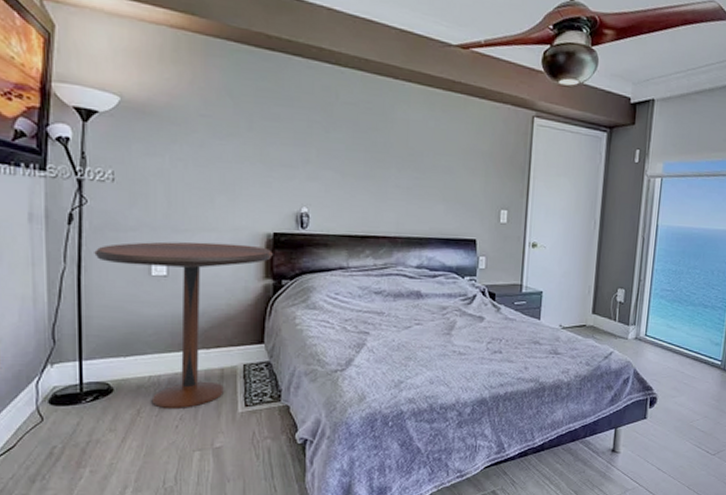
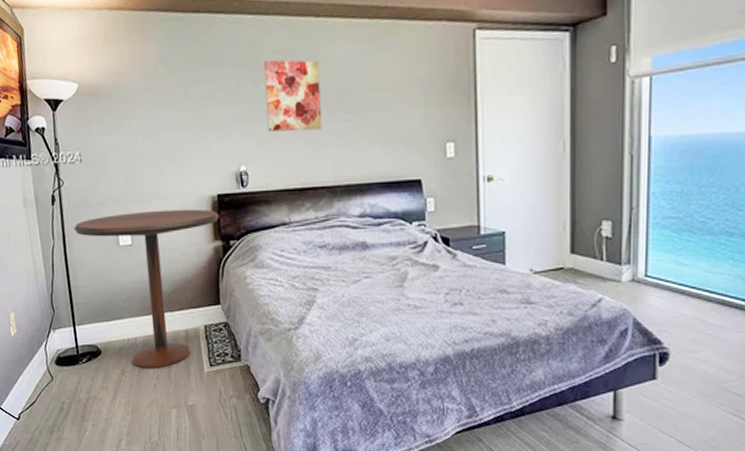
wall art: none [335,109,393,184] -> present [263,59,323,132]

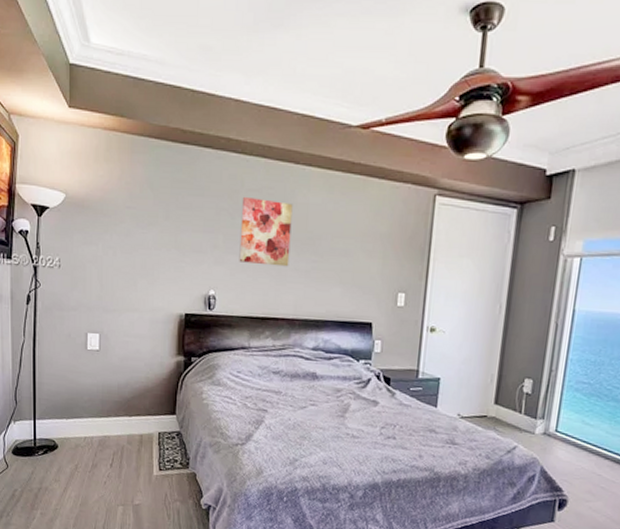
pedestal table: present [74,209,219,368] -> none [45,320,184,467]

